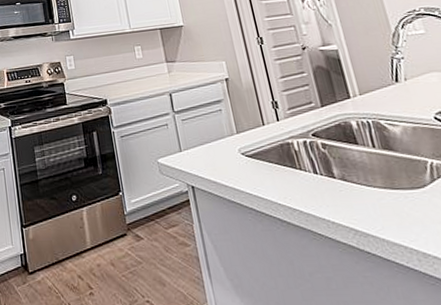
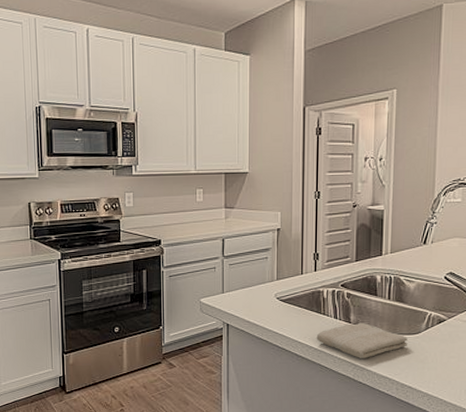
washcloth: none [298,177,414,222] -> present [316,322,407,358]

